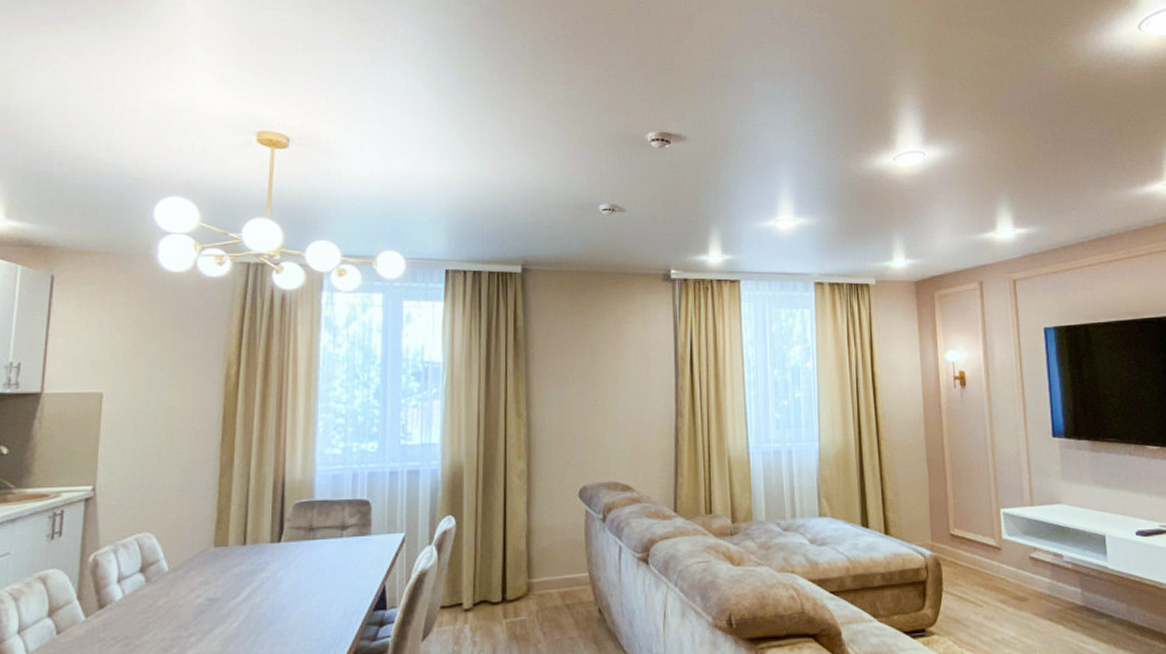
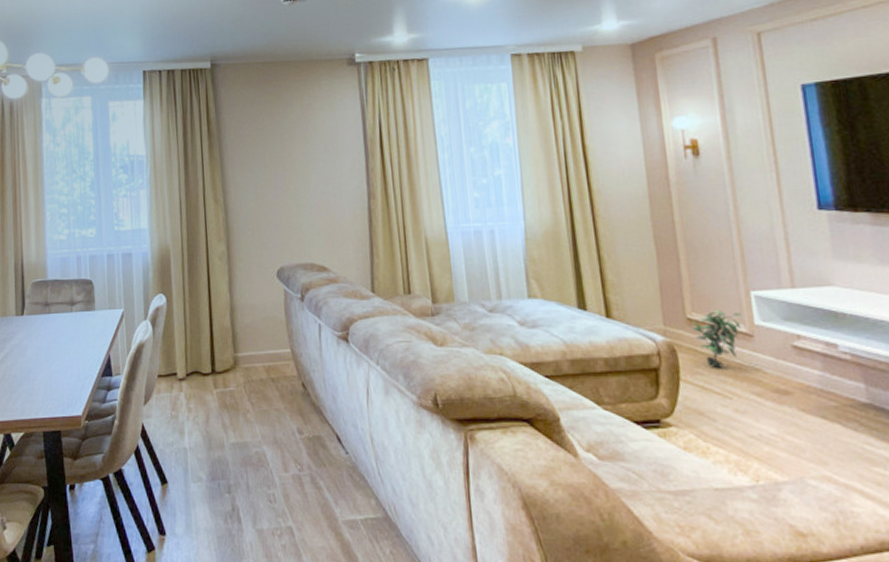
potted plant: none [953,525,993,579] -> present [691,309,742,368]

